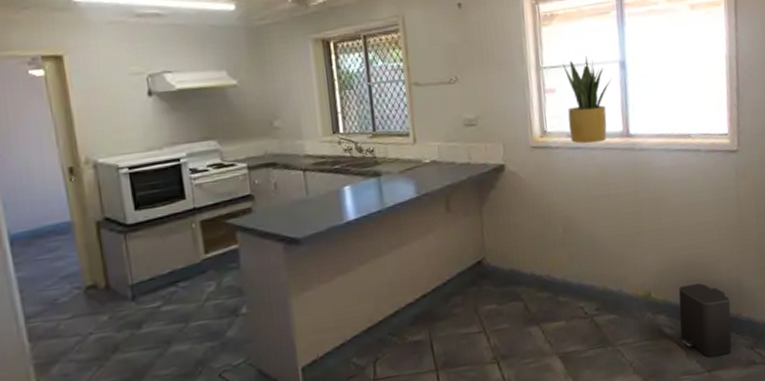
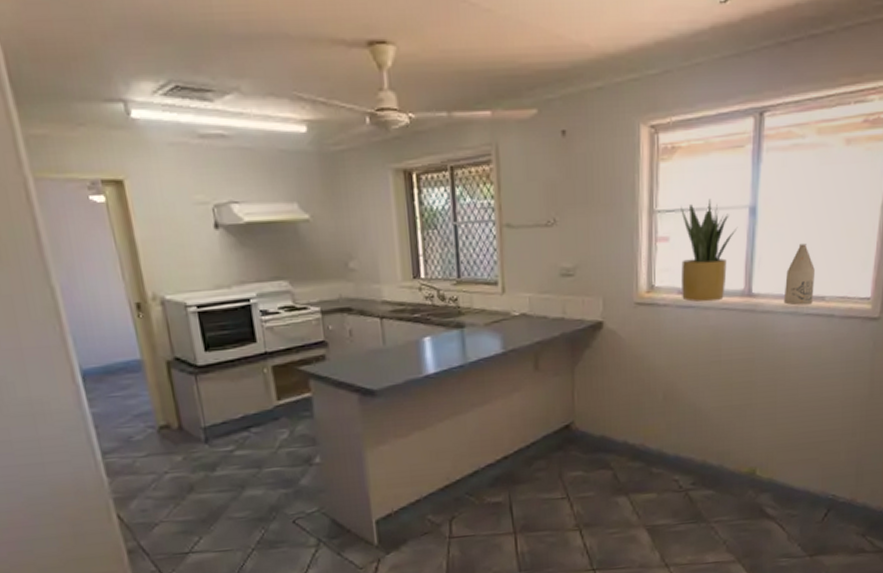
decorative bottle: none [656,90,681,143] -> present [783,244,815,306]
pedal bin: present [678,283,732,358] -> none [784,463,846,542]

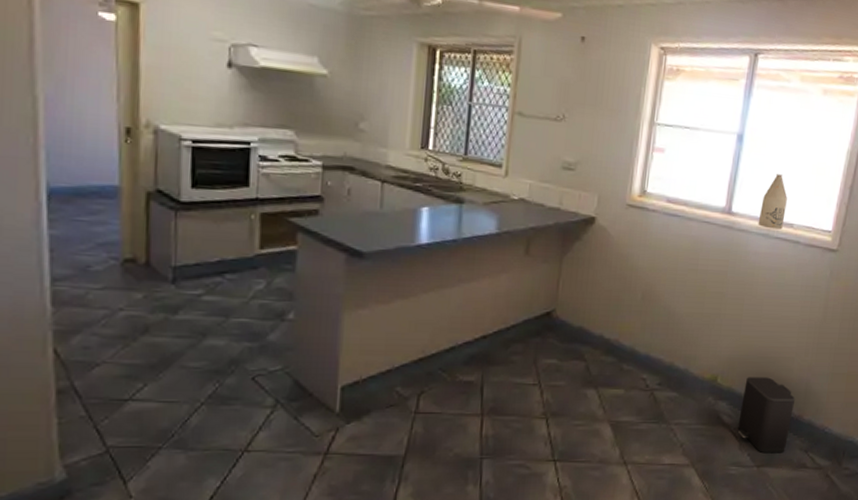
planter: present [681,199,738,303] -> none [670,121,726,214]
pedal bin: none [784,463,846,542] -> present [737,377,796,454]

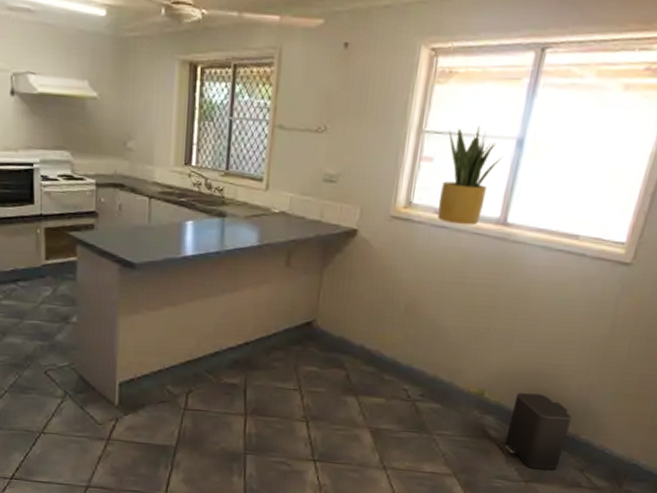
planter: none [670,121,726,214] -> present [437,126,503,226]
decorative bottle: present [758,174,787,230] -> none [537,181,574,241]

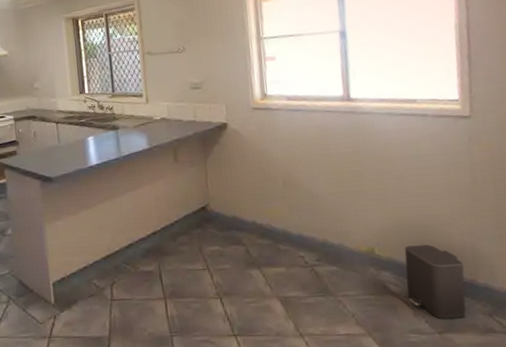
planter: present [437,126,503,226] -> none [282,27,332,107]

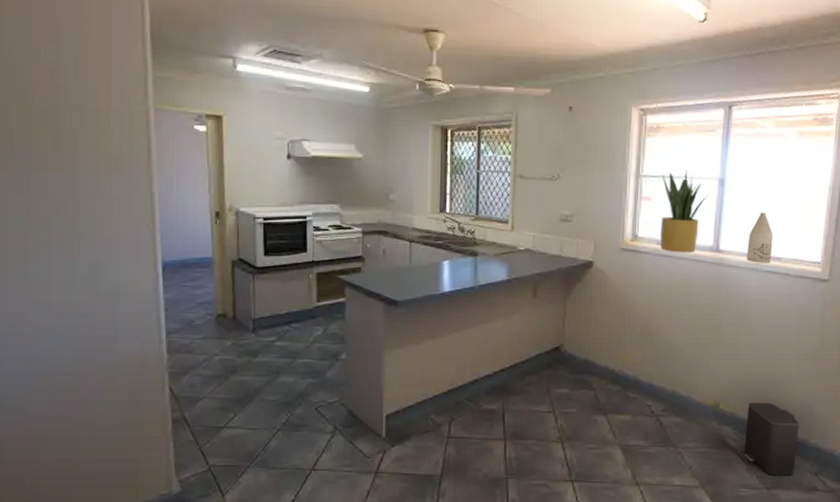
planter: none [282,27,332,107] -> present [660,170,709,253]
decorative bottle: none [378,58,406,108] -> present [746,212,773,263]

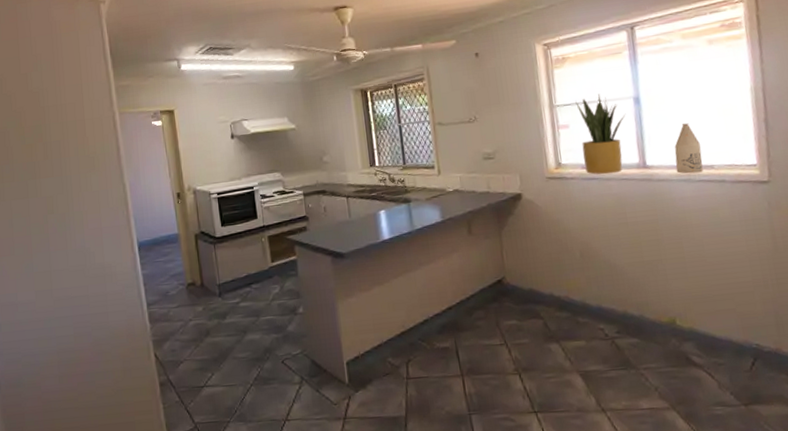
pedal bin: present [744,403,800,476] -> none [706,314,772,391]

